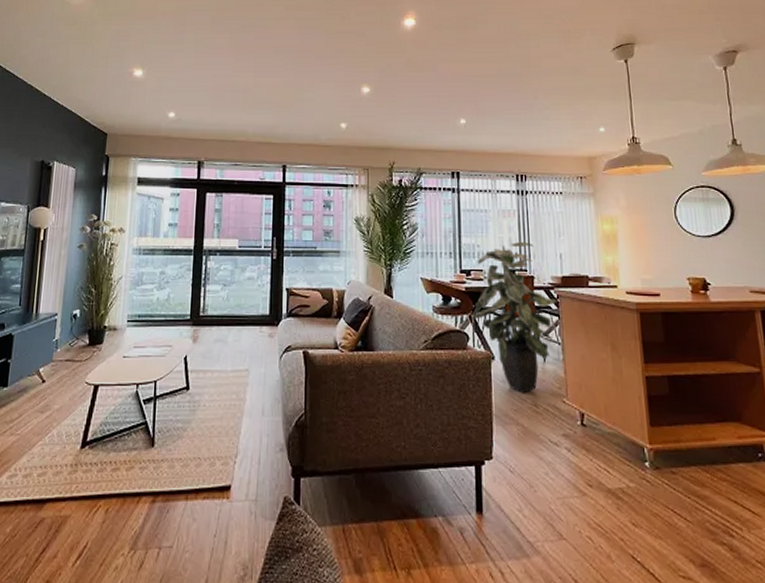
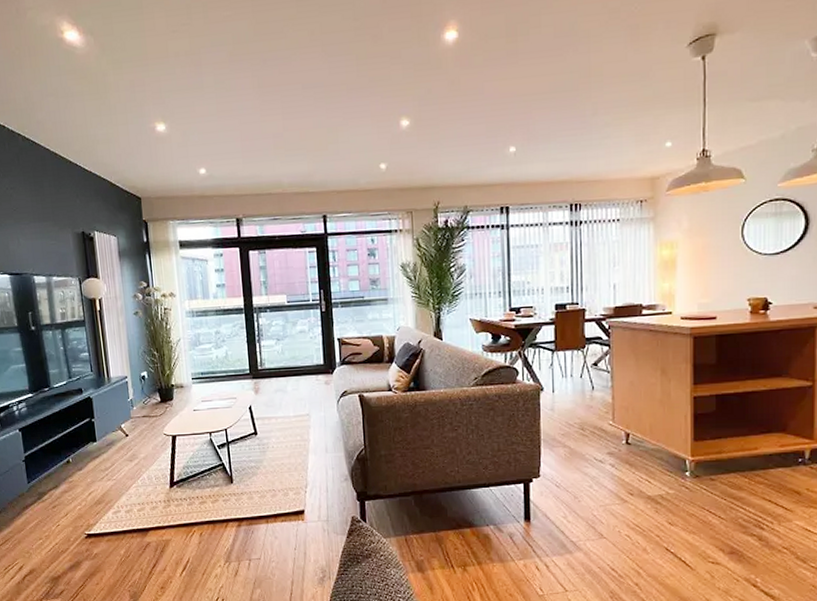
indoor plant: present [472,242,557,393] -> none [521,275,608,419]

